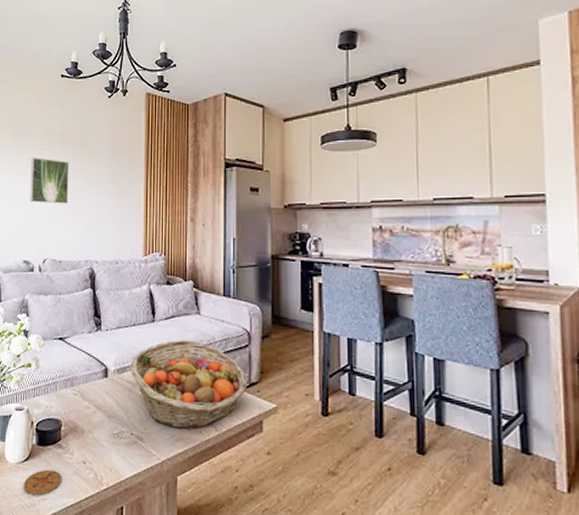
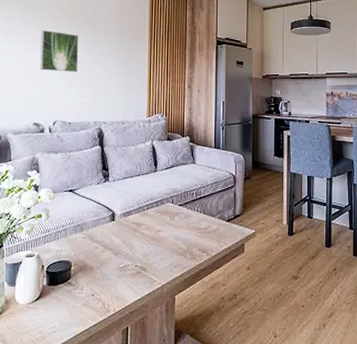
coaster: present [24,469,62,496] -> none [35,305,72,330]
fruit basket: present [130,340,248,429] -> none [135,185,233,258]

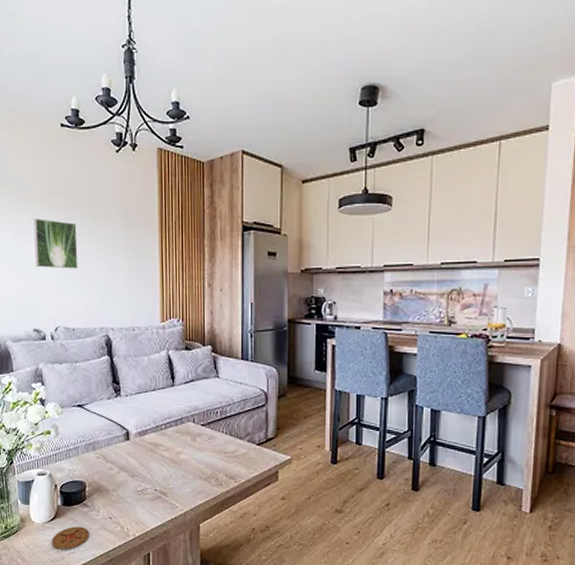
coaster: none [35,305,72,330] -> present [52,526,90,550]

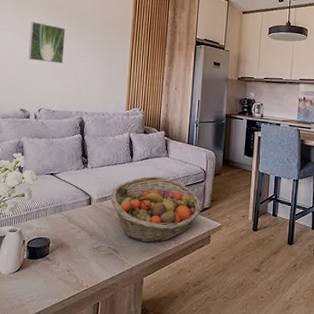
coaster: present [52,526,90,550] -> none [15,277,49,298]
fruit basket: none [151,402,265,483] -> present [110,176,202,243]

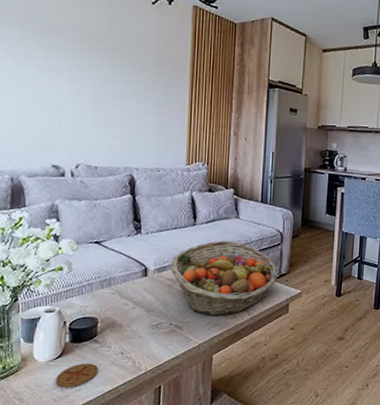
coaster: none [15,277,49,298] -> present [56,363,99,388]
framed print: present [28,21,66,64] -> none [59,56,107,109]

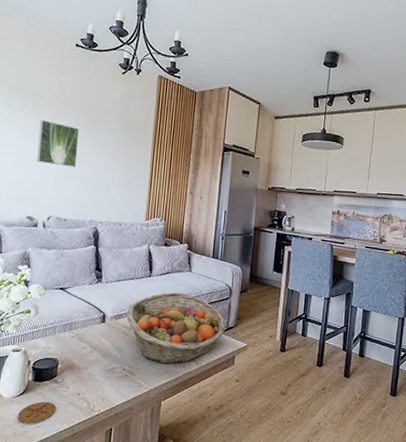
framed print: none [59,56,107,109] -> present [37,119,80,167]

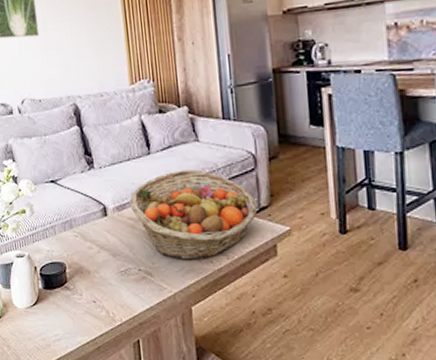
coaster: present [18,401,57,424] -> none [36,311,74,337]

